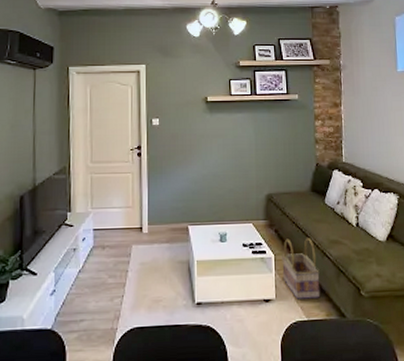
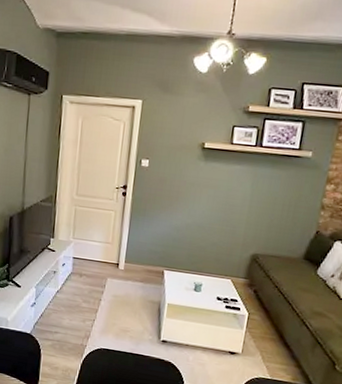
basket: present [282,238,321,299] -> none [253,301,295,362]

